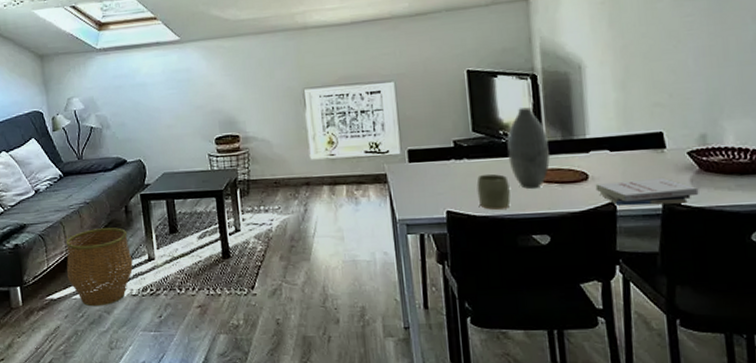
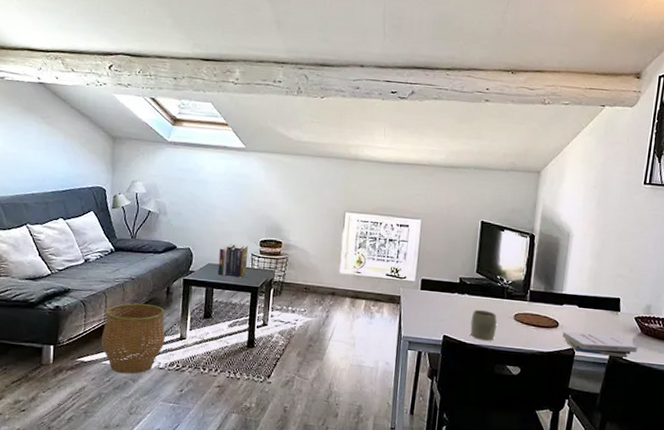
books: none [173,146,207,183] -> present [217,244,248,277]
vase: present [507,107,550,189] -> none [500,260,534,328]

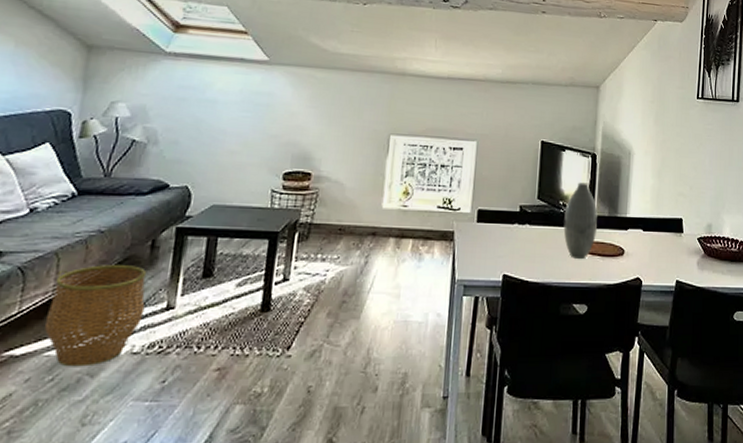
books: present [217,244,248,277] -> none [224,179,267,220]
mug: present [470,309,497,341] -> none [532,241,561,277]
vase: none [500,260,534,328] -> present [563,182,597,259]
books: present [562,332,638,357] -> none [628,258,702,283]

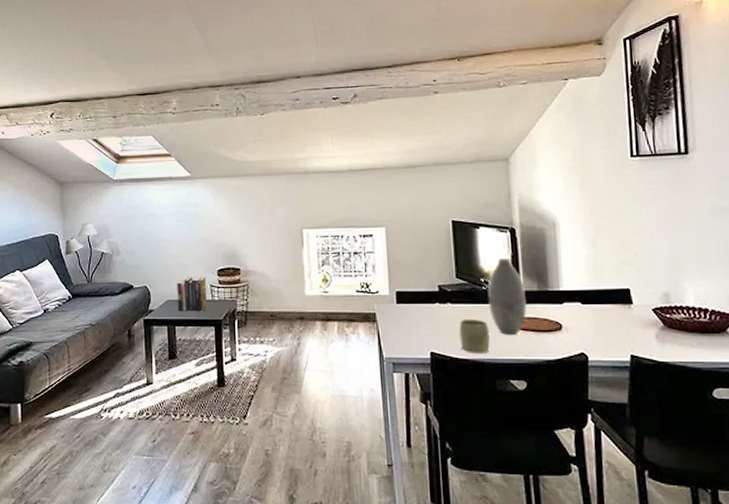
basket: present [44,265,147,367] -> none [67,350,132,428]
books: none [224,179,267,220] -> present [177,277,208,311]
mug: none [532,241,561,277] -> present [459,318,490,353]

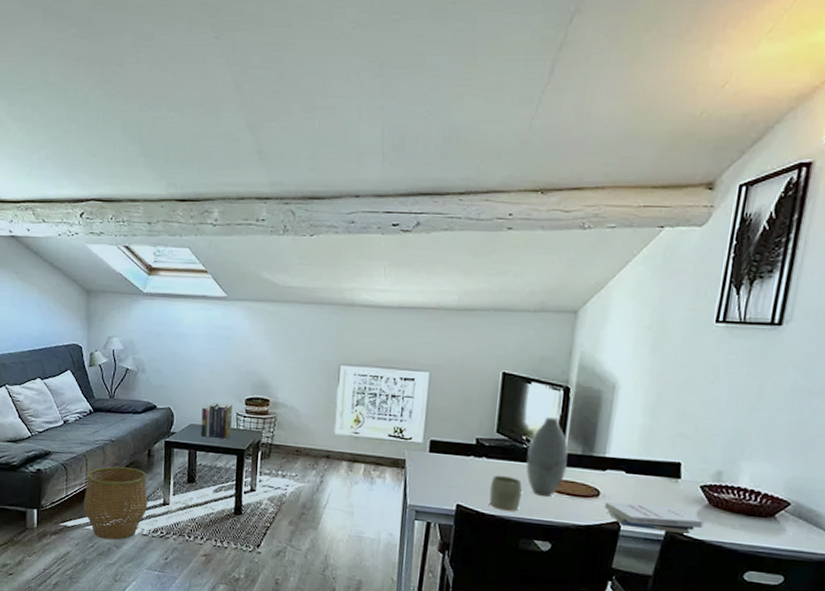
basket: none [67,350,132,428] -> present [83,466,148,540]
books: none [568,331,664,357] -> present [604,502,704,534]

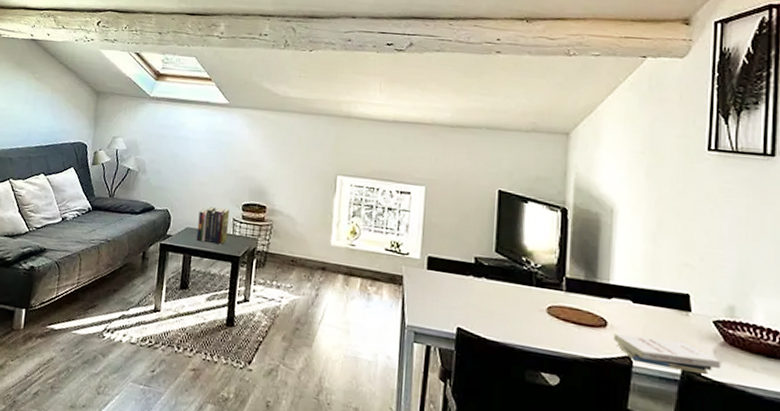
basket: present [83,466,148,540] -> none [72,267,140,348]
mug: present [489,475,522,512] -> none [491,297,525,339]
vase: present [526,417,568,497] -> none [527,238,570,324]

